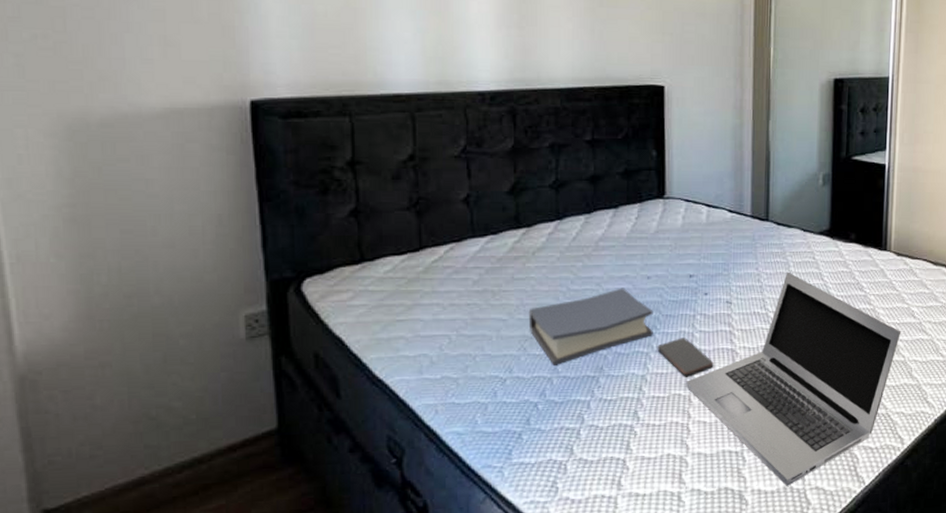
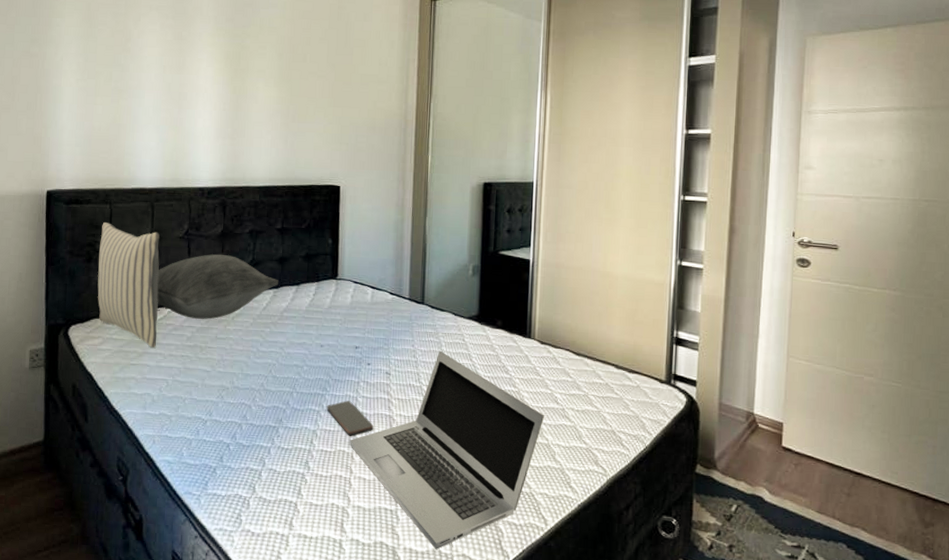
pillow: none [338,140,430,297] -> present [97,221,160,348]
pillow: none [426,175,591,257] -> present [157,254,279,320]
hardback book: present [528,287,653,365] -> none [226,352,325,414]

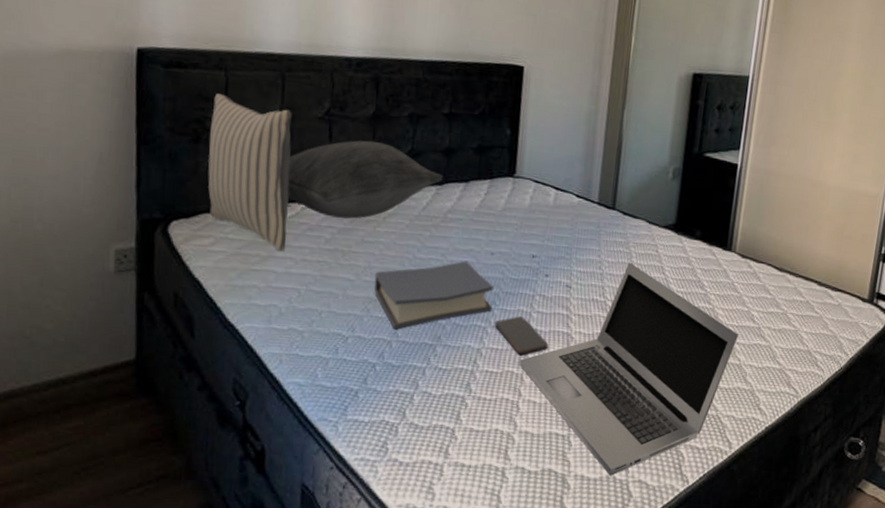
hardback book: none [226,352,325,414] -> present [373,260,494,330]

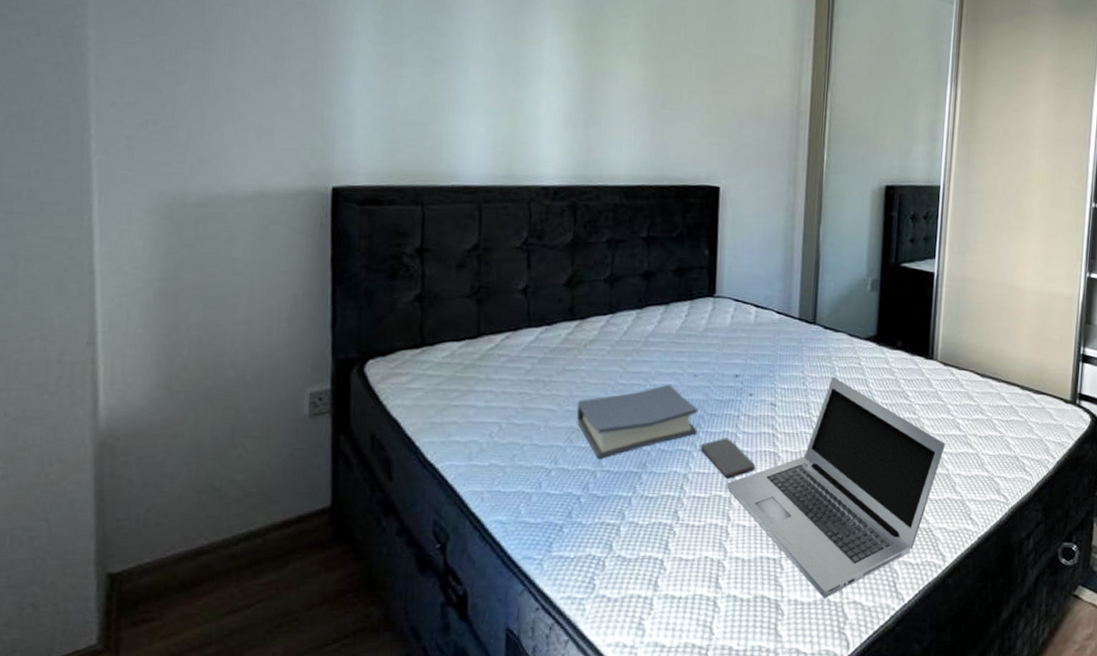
pillow: present [208,93,292,251] -> none [405,227,490,384]
pillow: present [287,140,443,219] -> none [486,268,643,348]

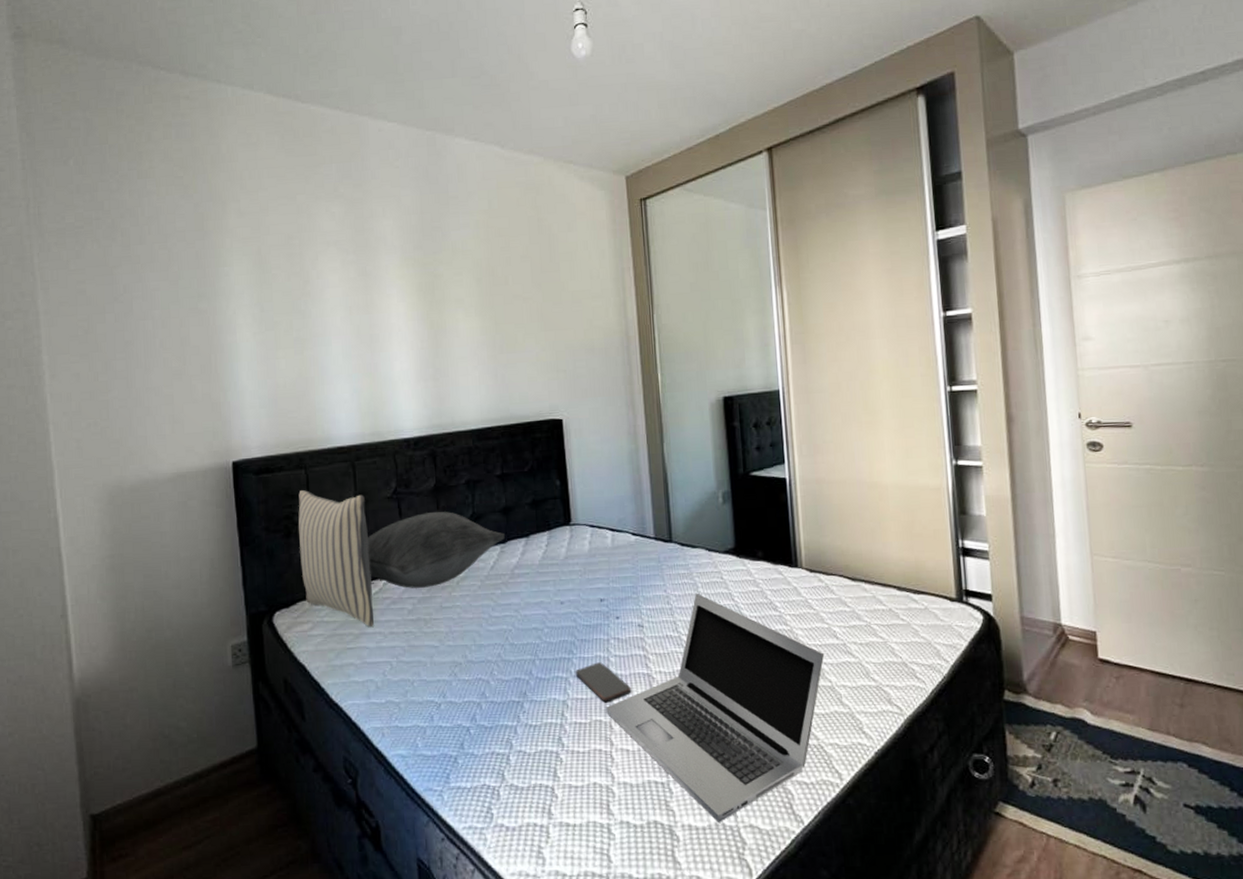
pillow: none [405,227,490,384] -> present [298,489,374,627]
pillow: none [486,268,643,348] -> present [367,511,505,588]
hardback book: present [576,384,698,459] -> none [456,613,570,691]

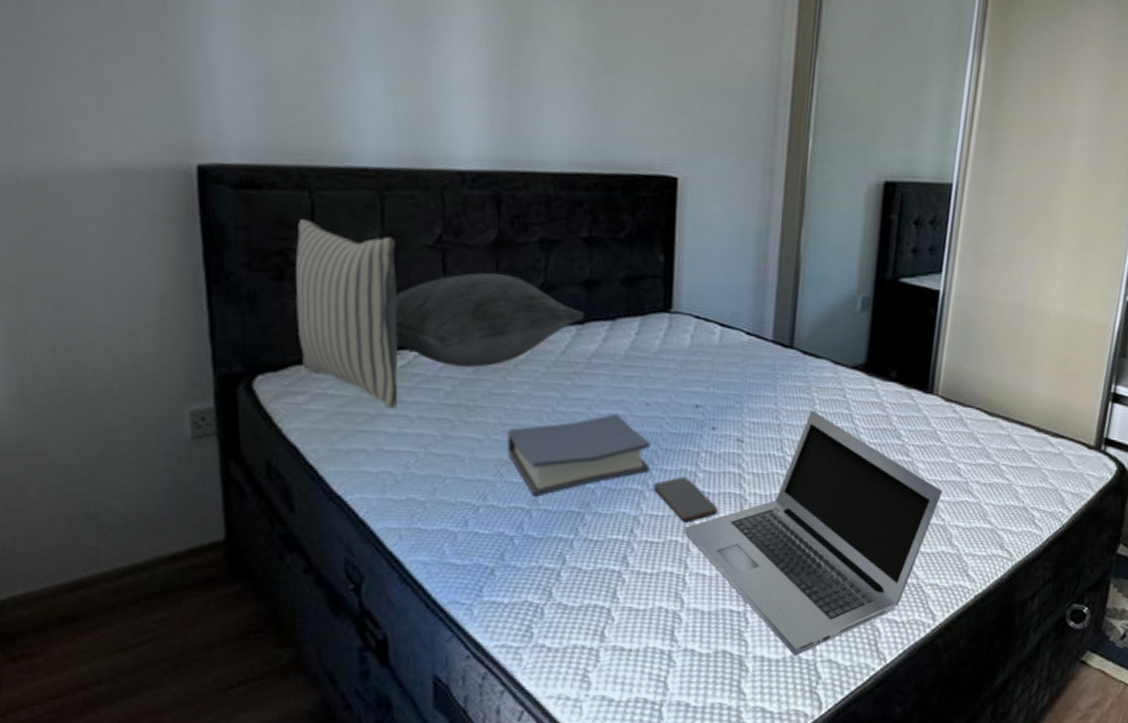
hardback book: none [456,613,570,691] -> present [506,413,651,496]

